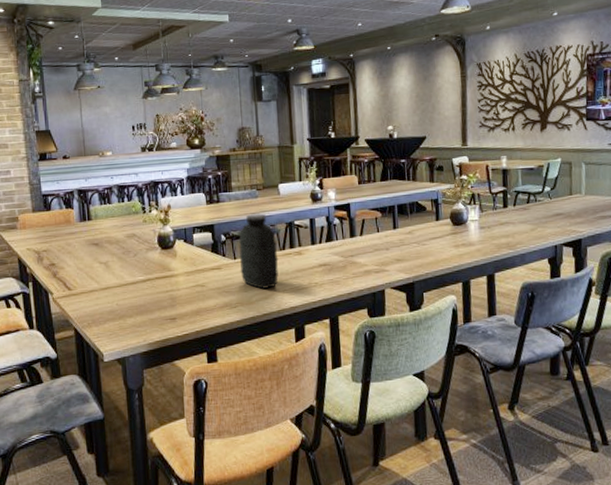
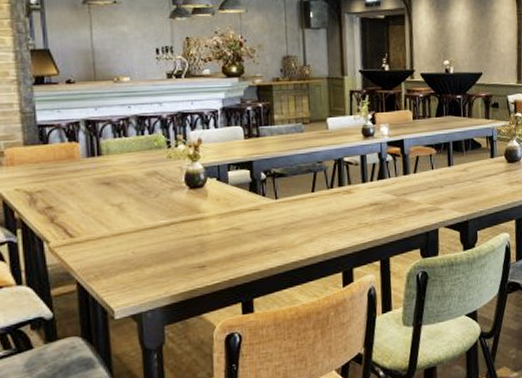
water jug: present [239,213,279,289] -> none [281,149,326,231]

